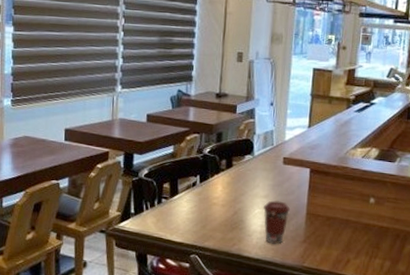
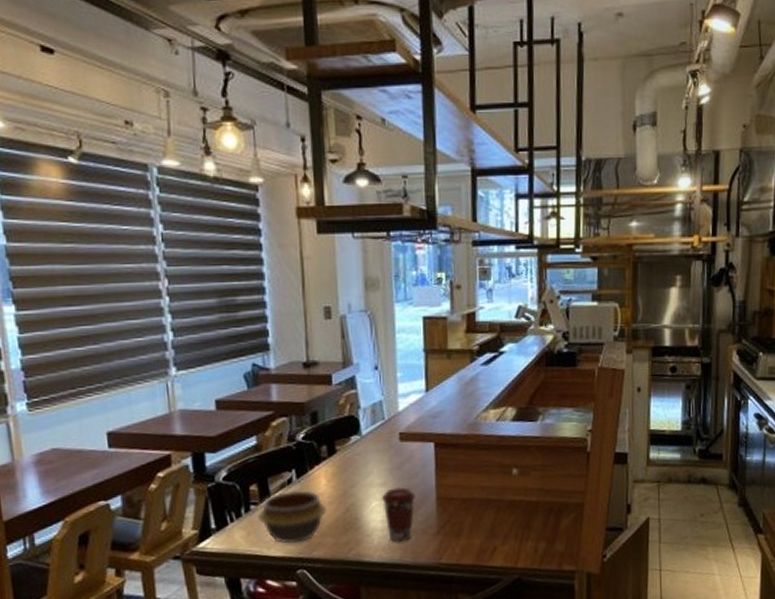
bowl: none [167,191,220,234] -> present [258,490,327,544]

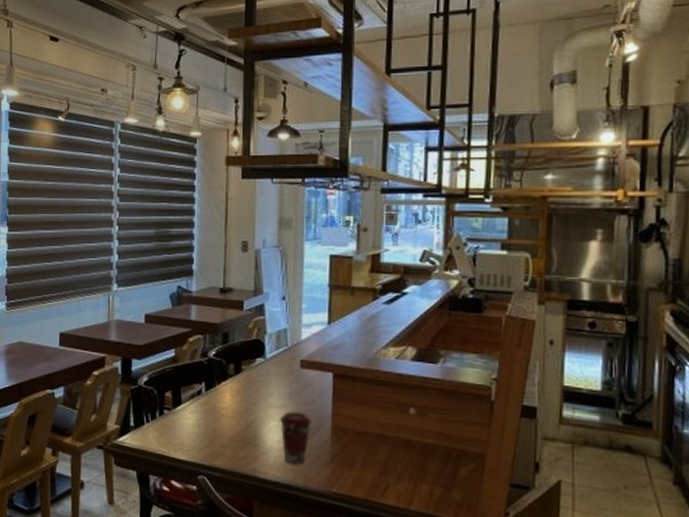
bowl: present [258,490,327,544] -> none [169,401,230,451]

